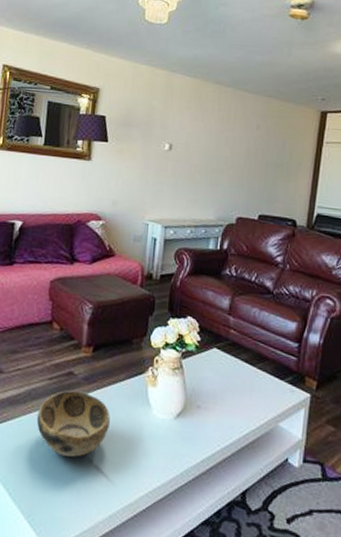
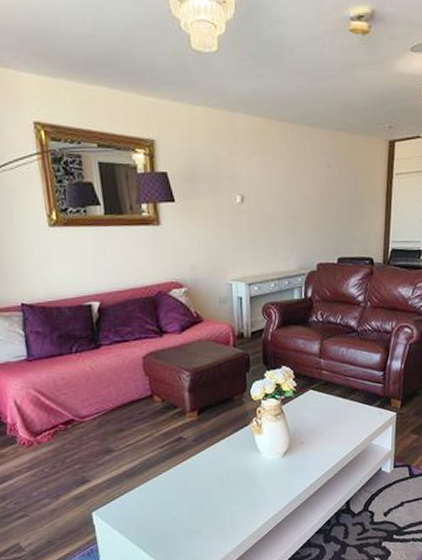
decorative bowl: present [36,390,110,457] -> none [155,451,225,509]

